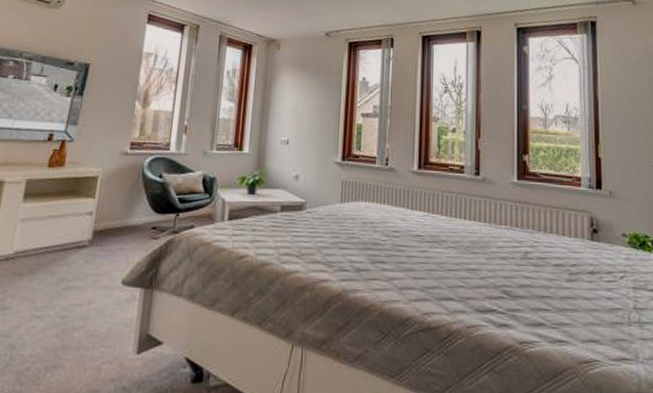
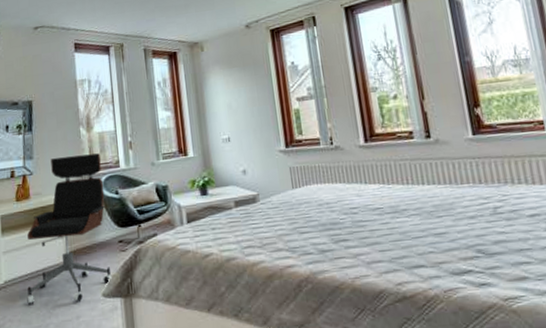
office chair: none [35,128,151,285] -> present [27,153,112,304]

